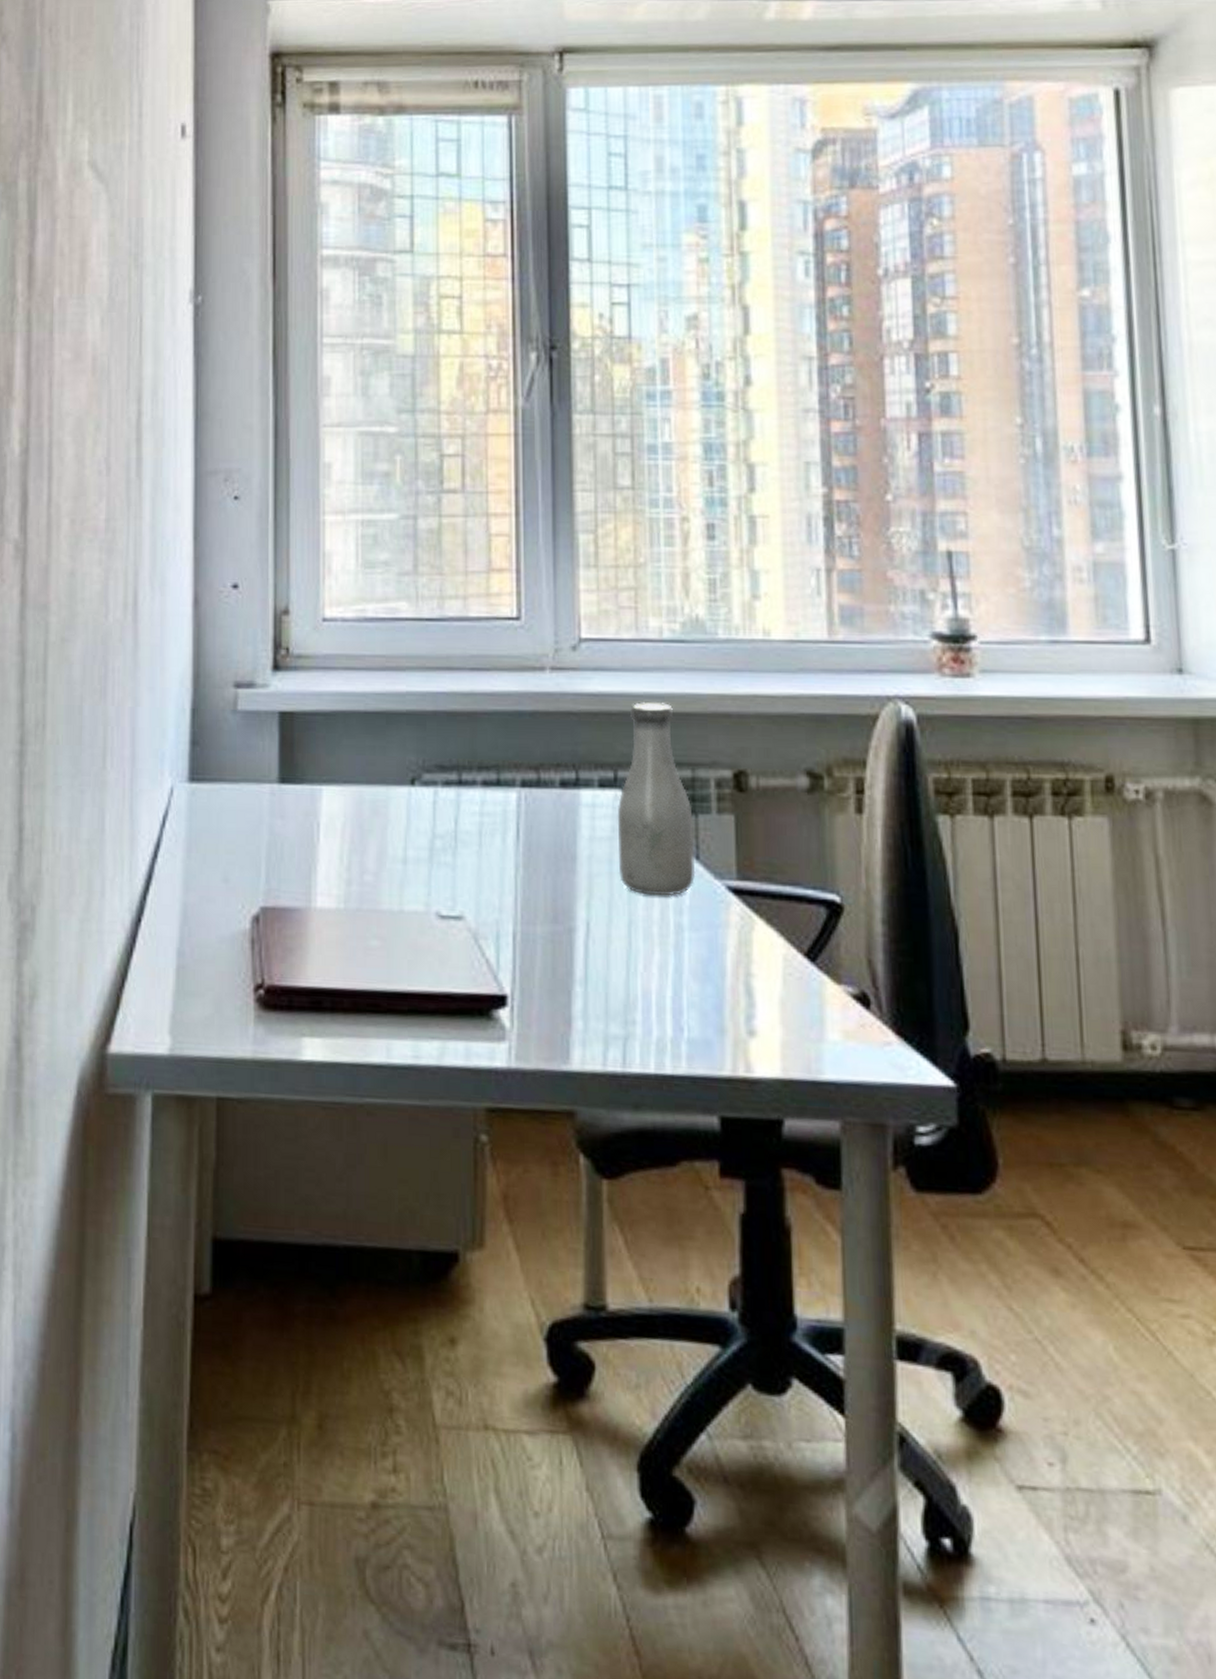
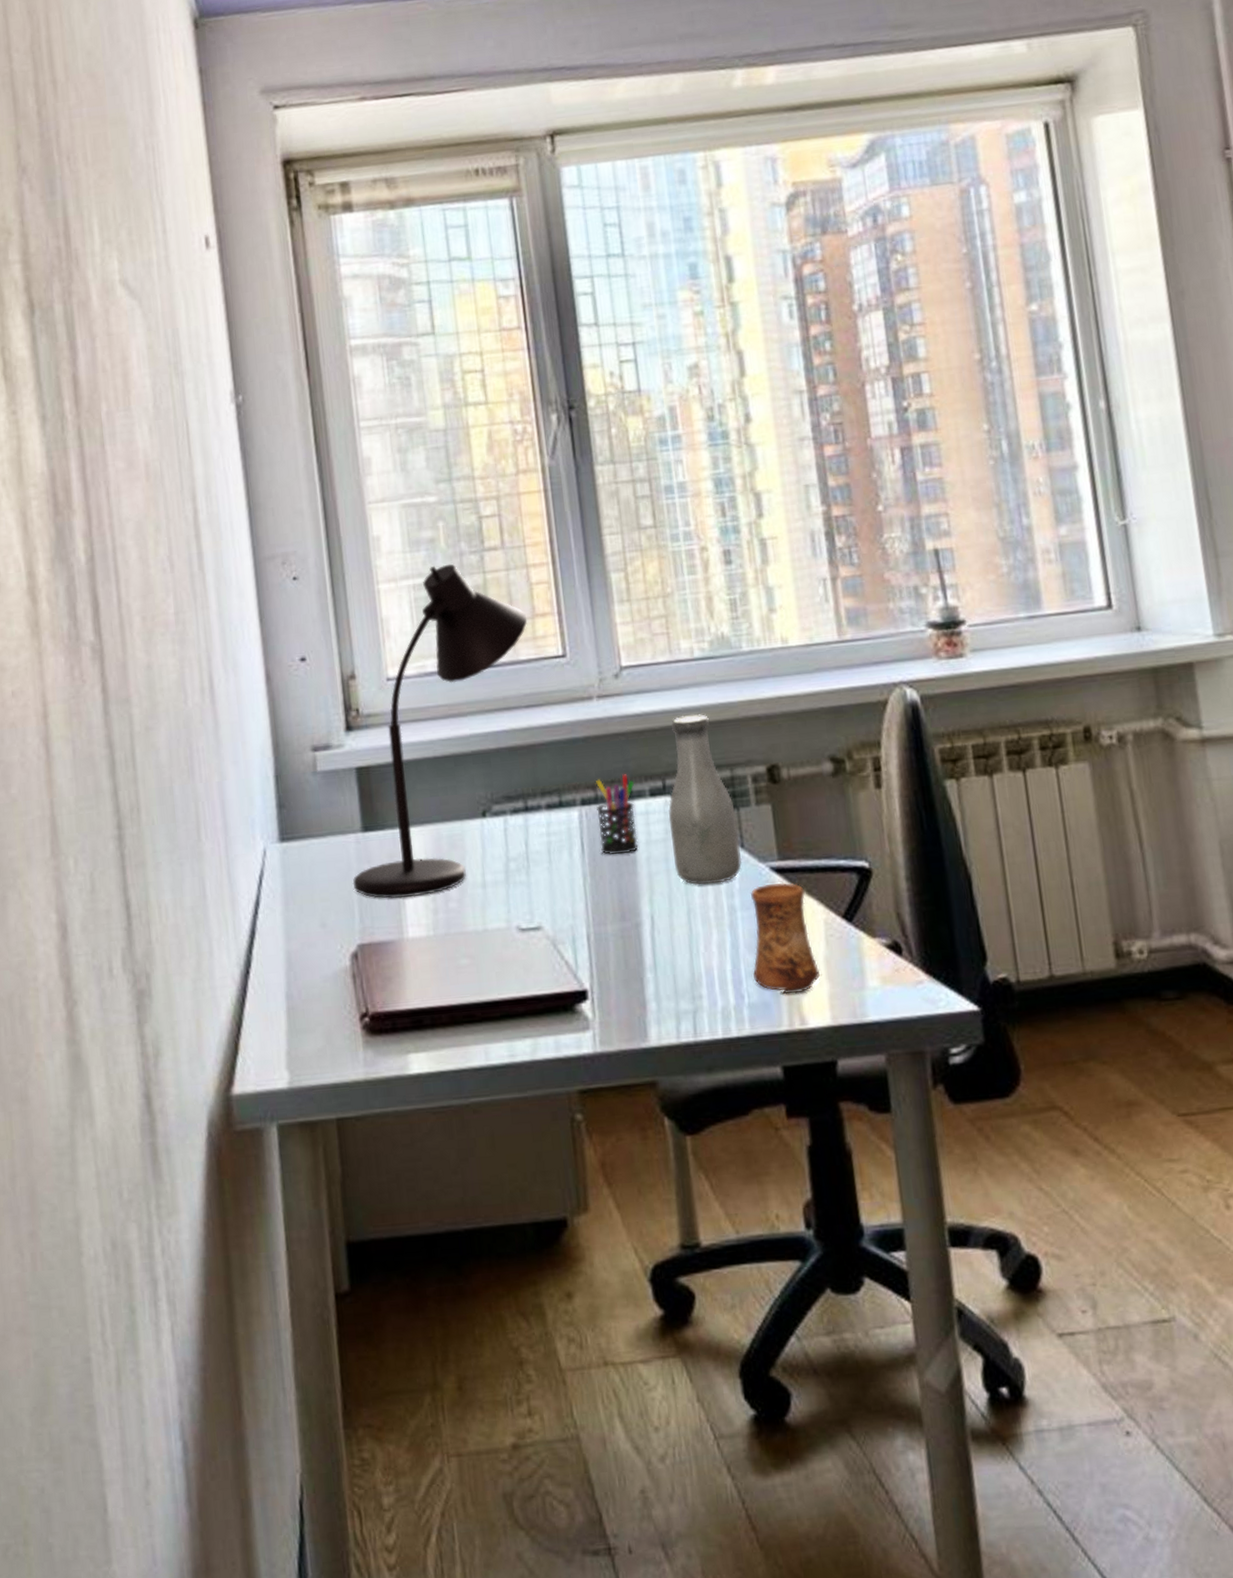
desk lamp: none [262,502,482,863] -> present [352,564,528,899]
pen holder: none [538,759,583,848] -> present [596,774,639,855]
cup: none [695,904,774,1035] -> present [750,882,820,995]

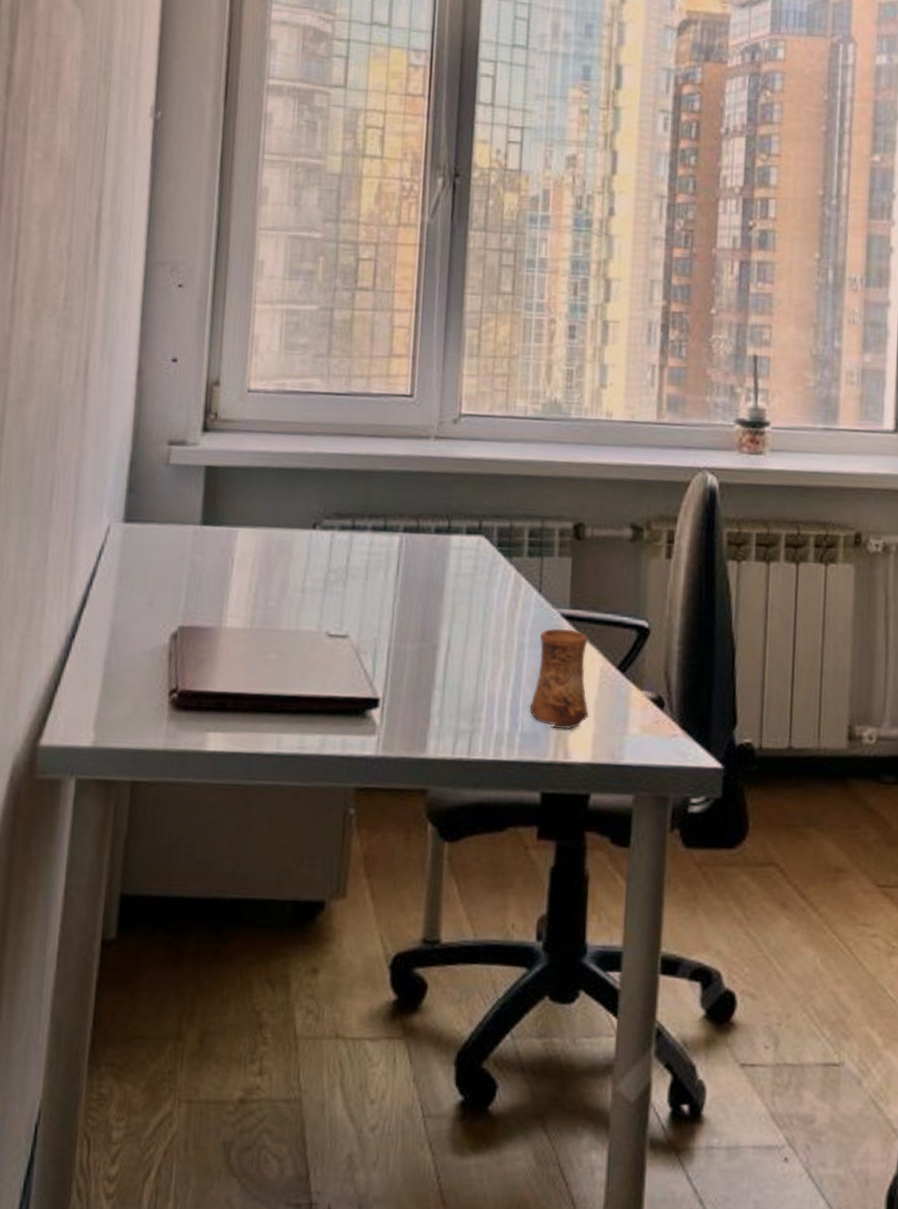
desk lamp: present [352,564,528,899] -> none [184,295,384,591]
pen holder: present [596,774,639,855] -> none [414,510,455,582]
bottle: present [668,714,742,885] -> none [477,467,539,621]

